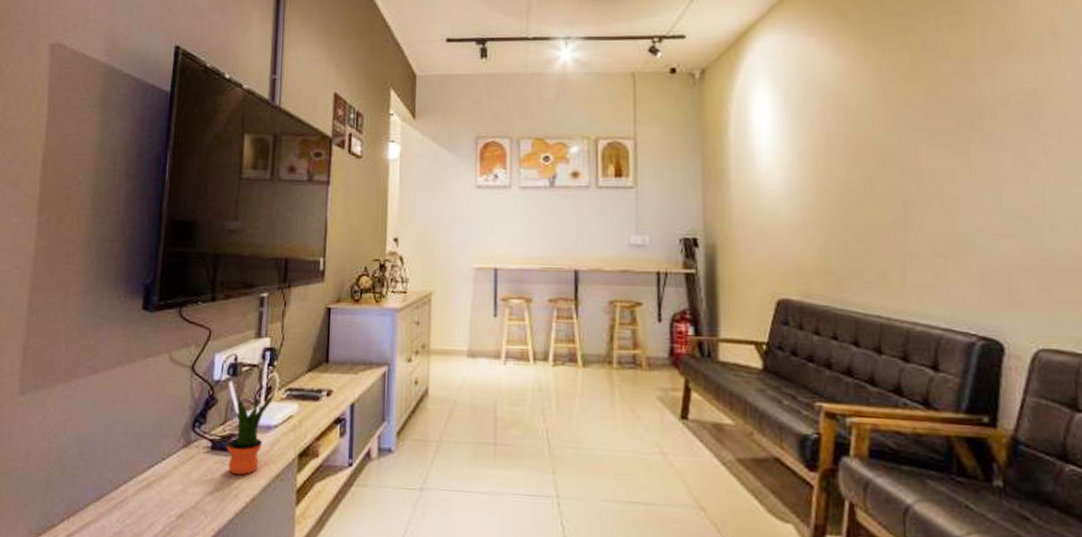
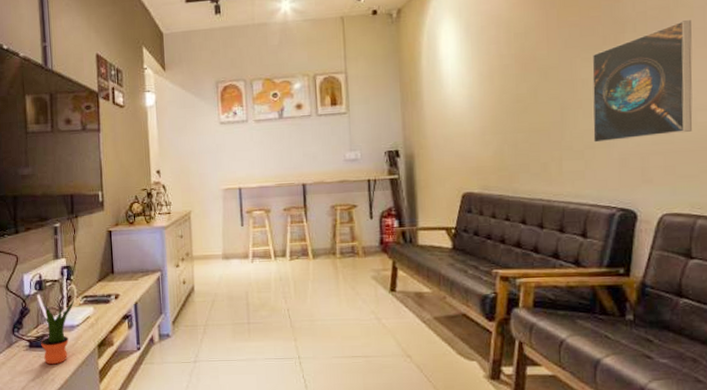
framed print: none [941,110,1072,251] -> present [592,20,693,143]

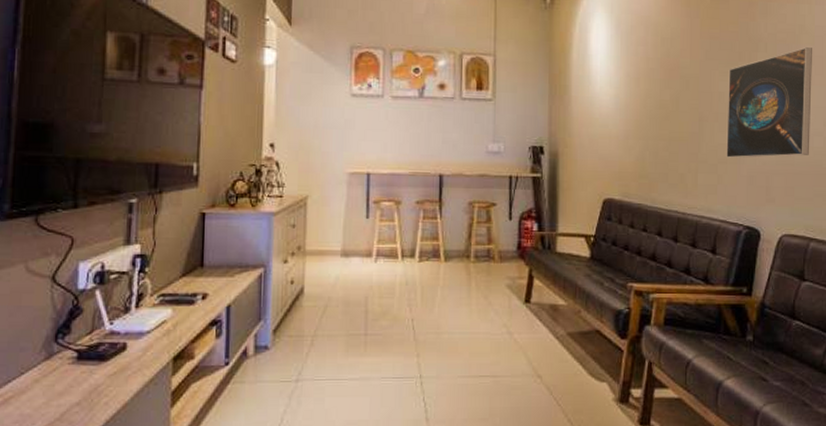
potted plant: present [41,298,75,365] -> none [94,296,148,383]

